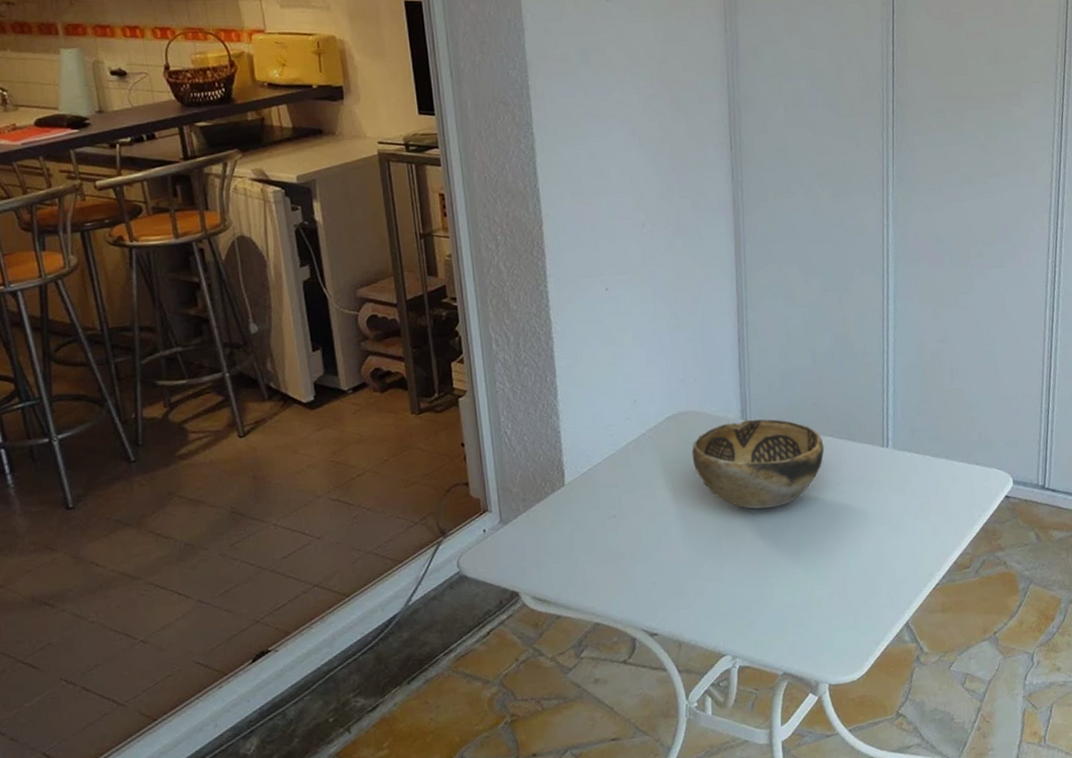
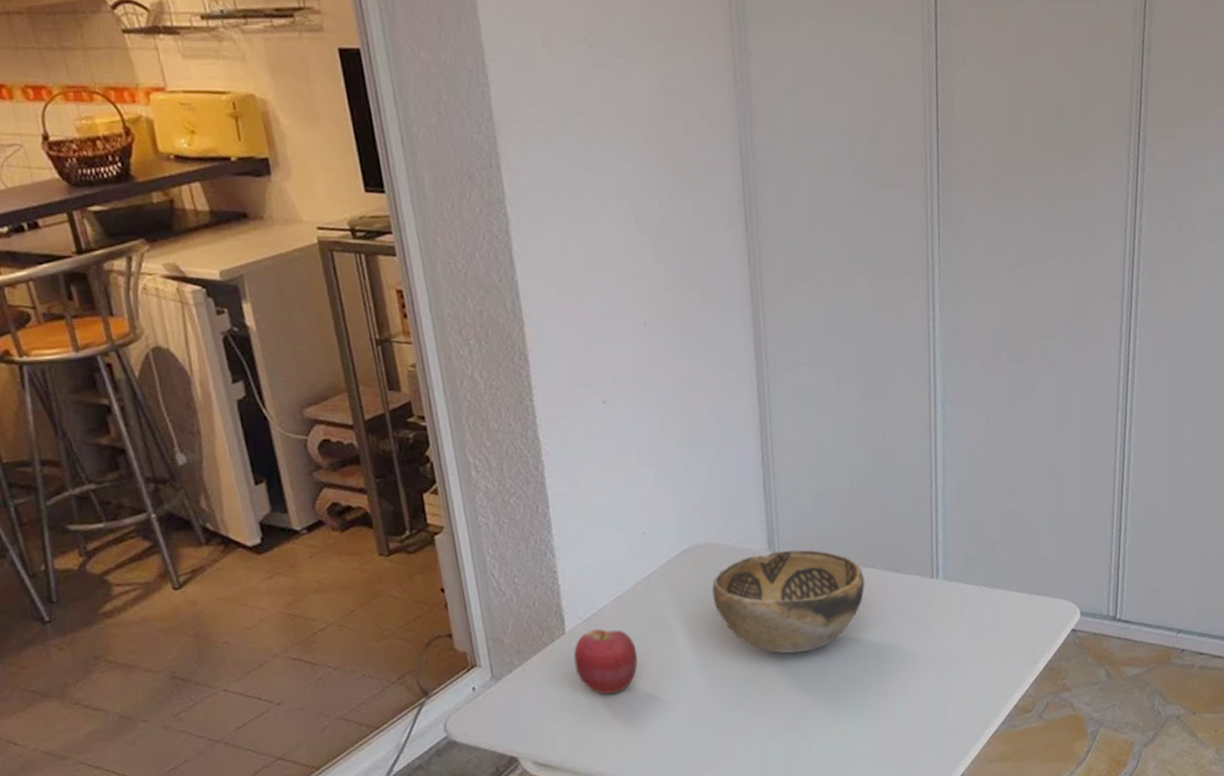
apple: none [571,482,626,540] -> present [573,628,638,695]

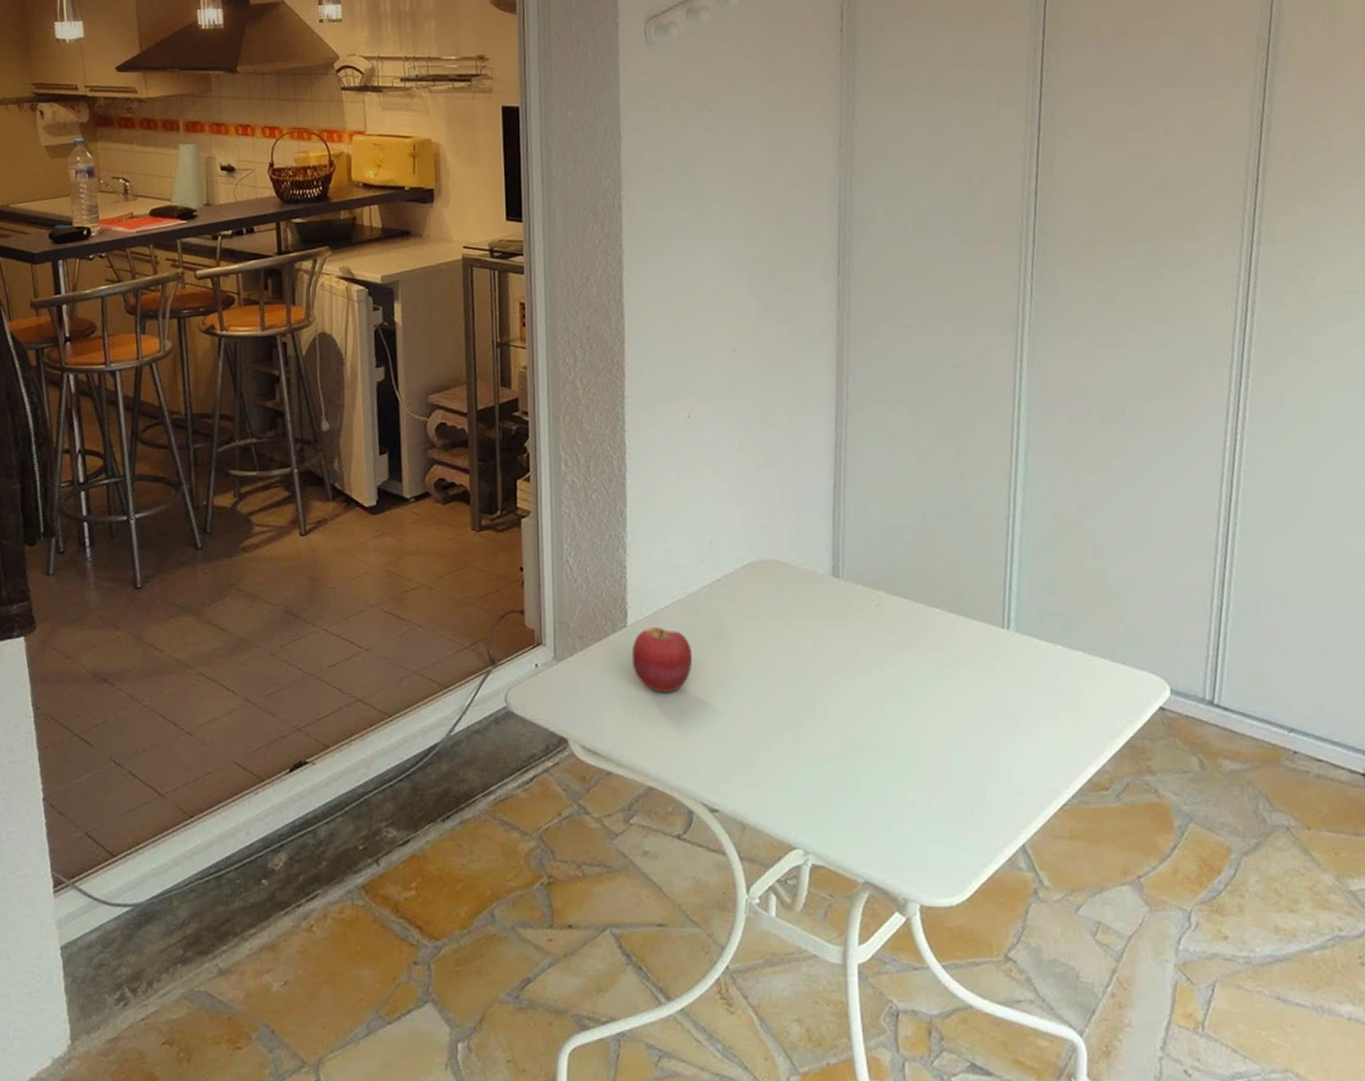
decorative bowl: present [711,549,865,654] -> none [771,577,930,683]

